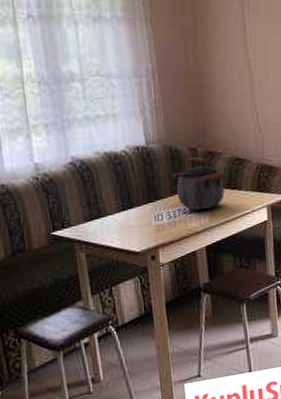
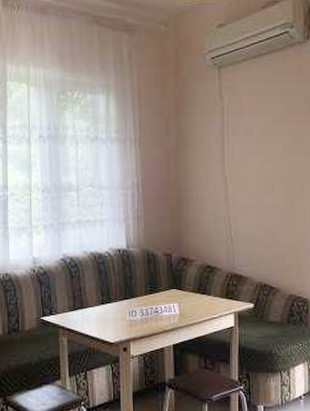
kettle: present [173,157,227,210] -> none [148,262,198,310]

